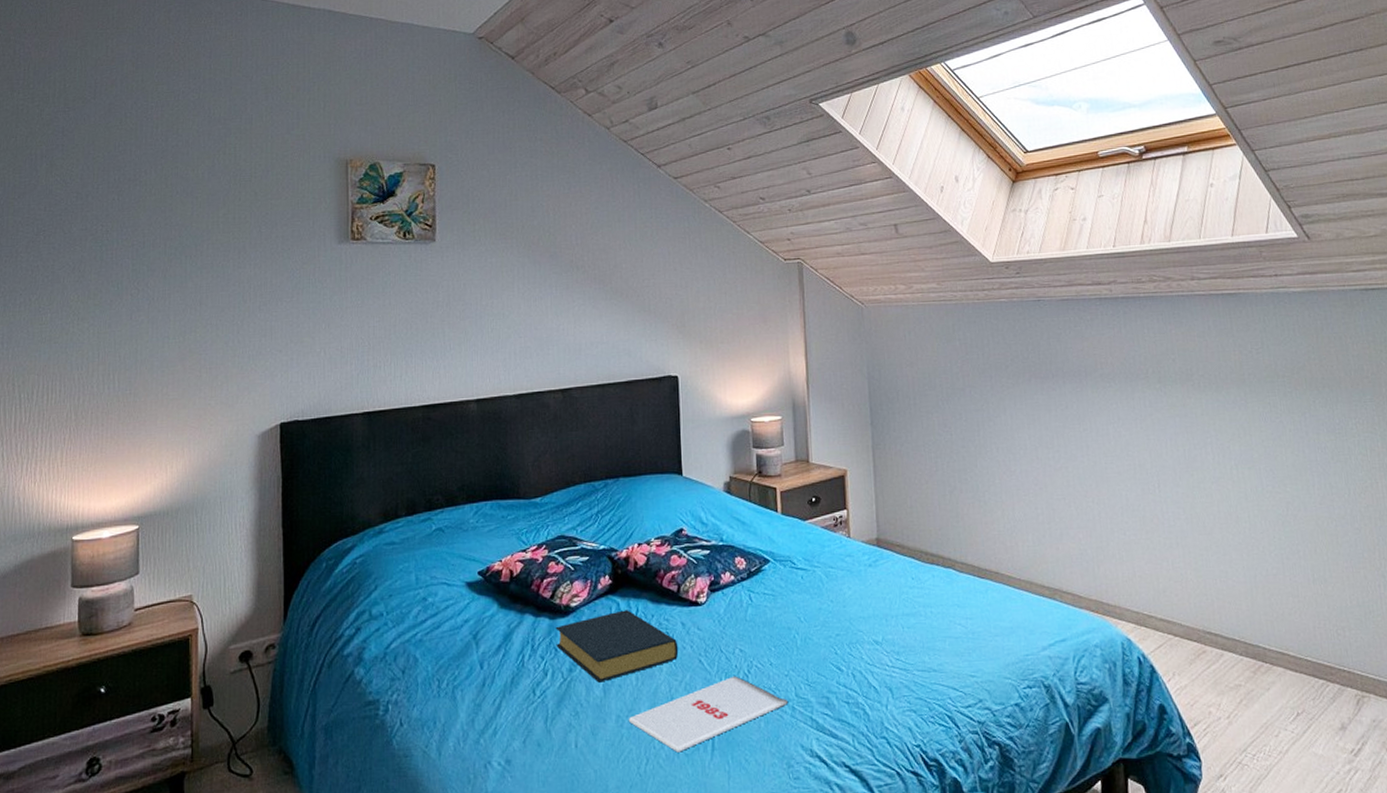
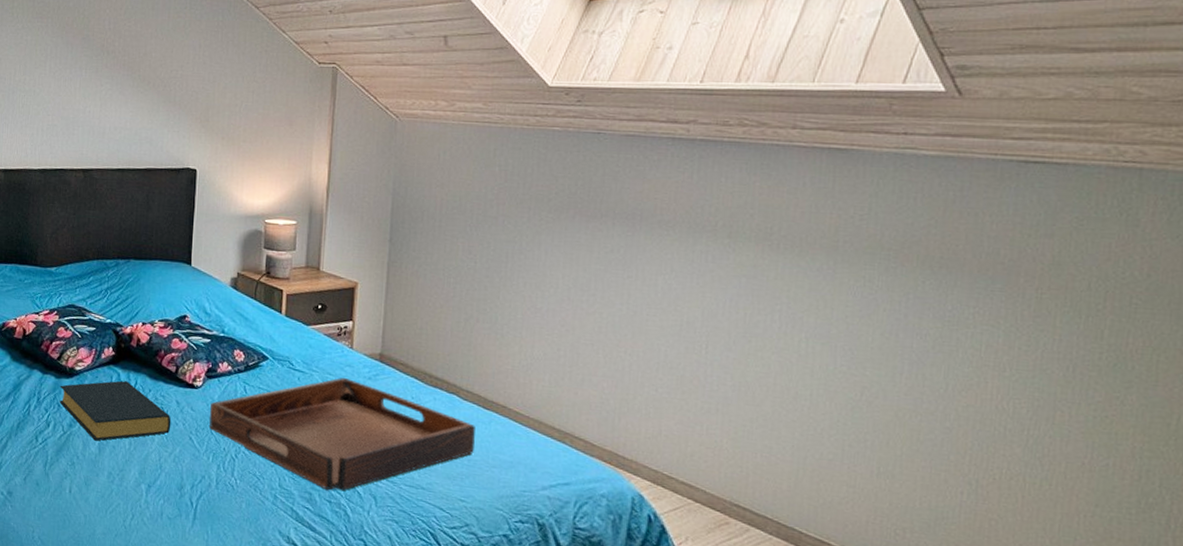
magazine: present [628,676,787,753] -> none [118,457,270,515]
serving tray: none [717,568,976,690] -> present [209,377,475,490]

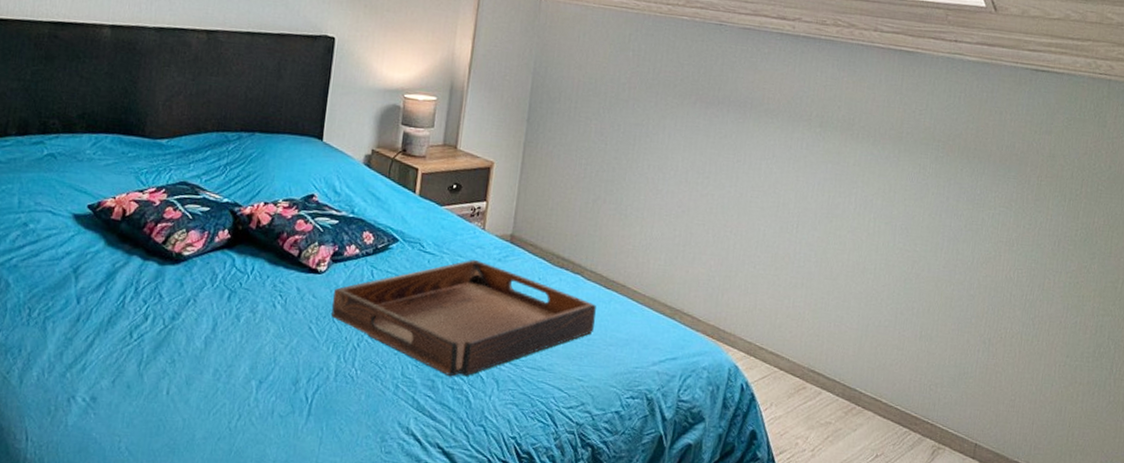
hardback book: present [59,380,172,441] -> none [161,266,290,335]

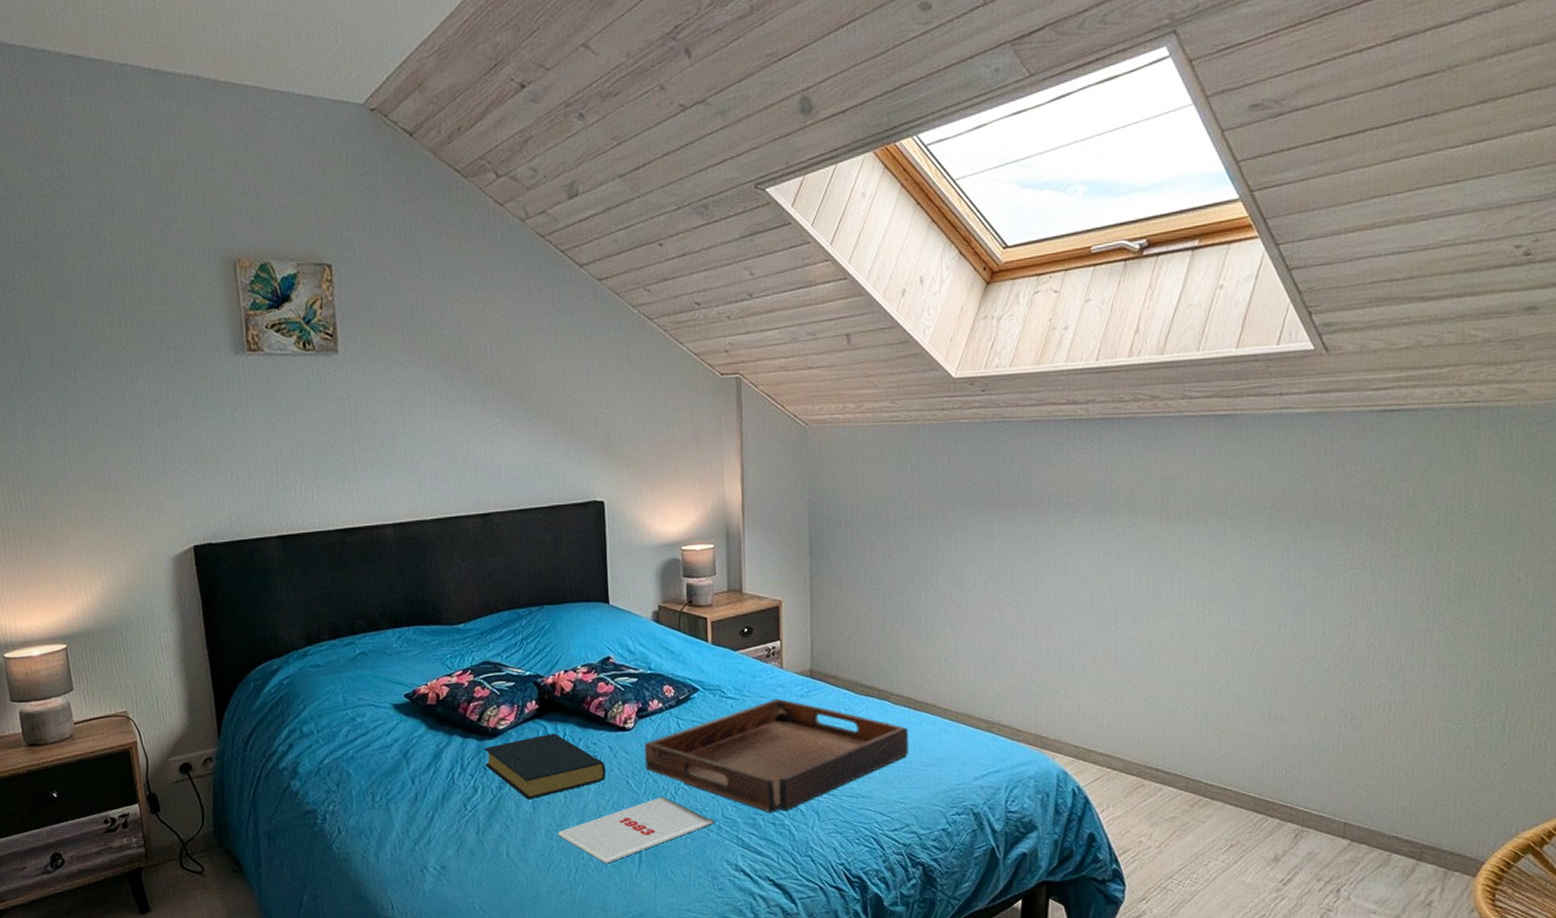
hardback book: none [161,266,290,335] -> present [484,733,606,800]
magazine: none [226,347,392,413] -> present [557,796,714,864]

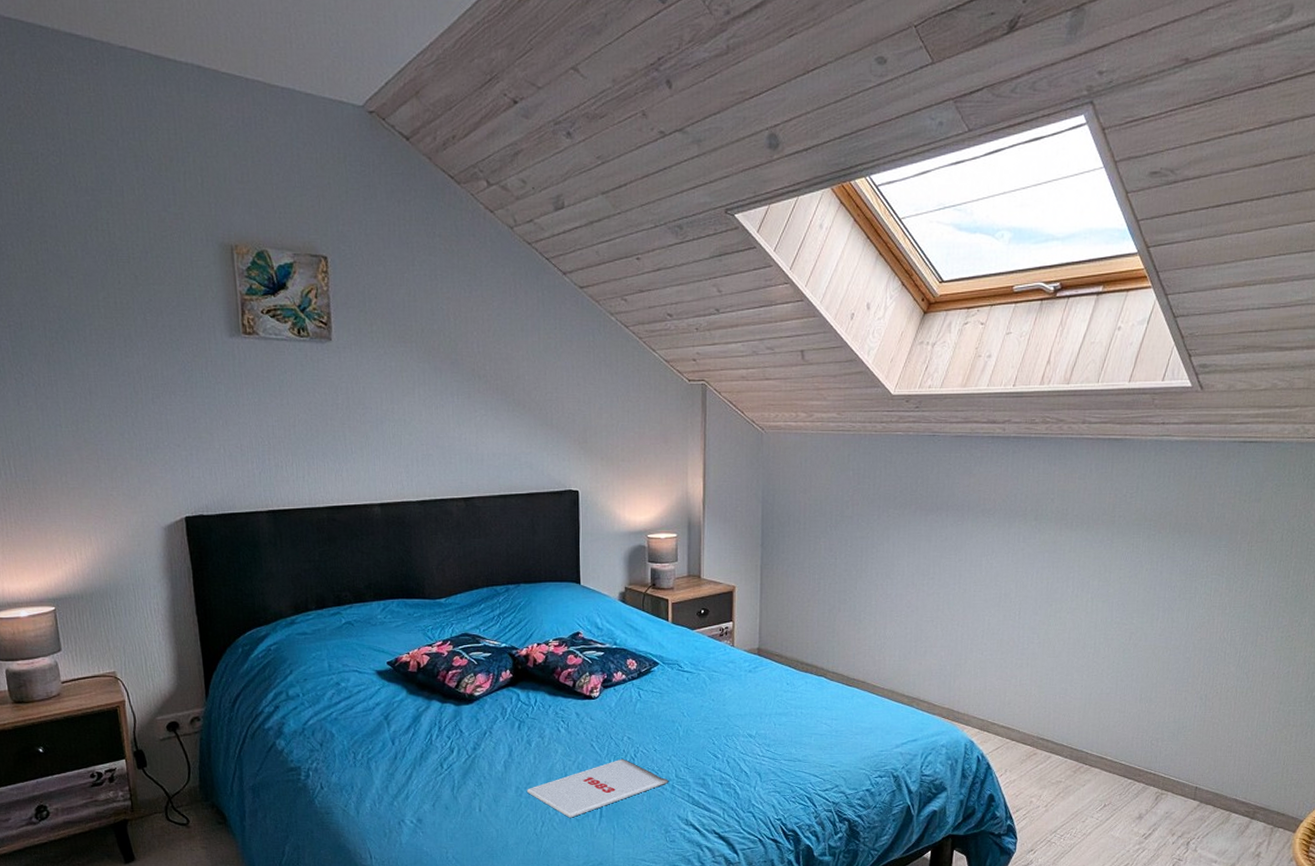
hardback book: present [484,733,606,800] -> none [460,700,573,760]
serving tray: present [645,698,908,812] -> none [608,672,841,773]

